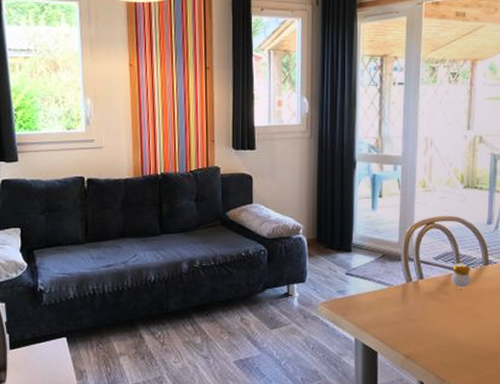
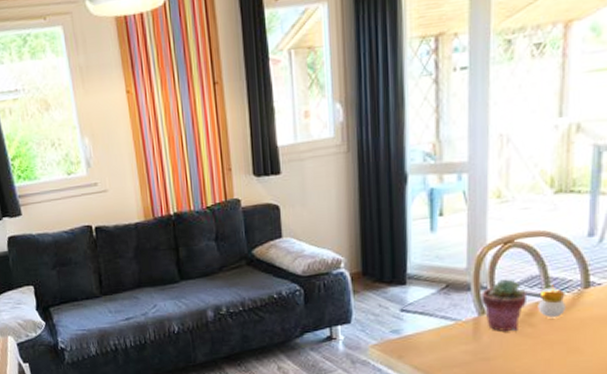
potted succulent: none [409,253,444,297] -> present [481,279,528,331]

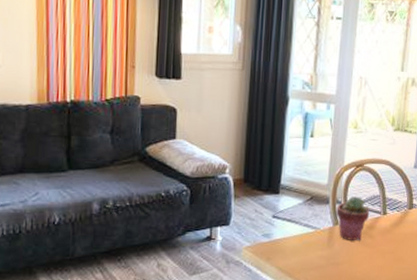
candle: present [537,285,567,319] -> none [376,204,396,232]

